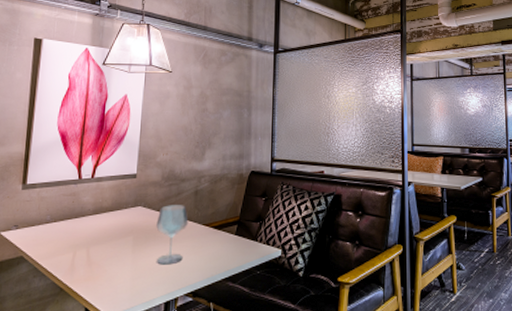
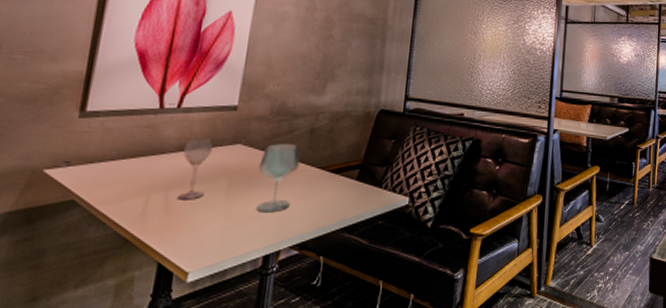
wineglass: none [96,201,120,255] -> present [177,137,213,200]

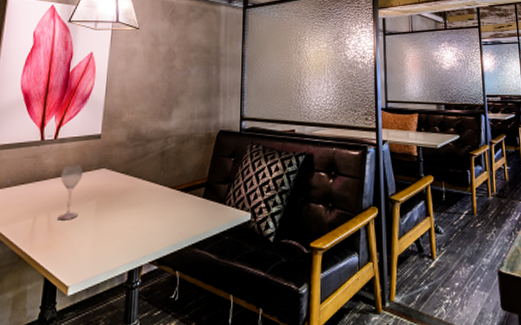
wine glass: present [257,144,300,213] -> none [120,167,154,231]

